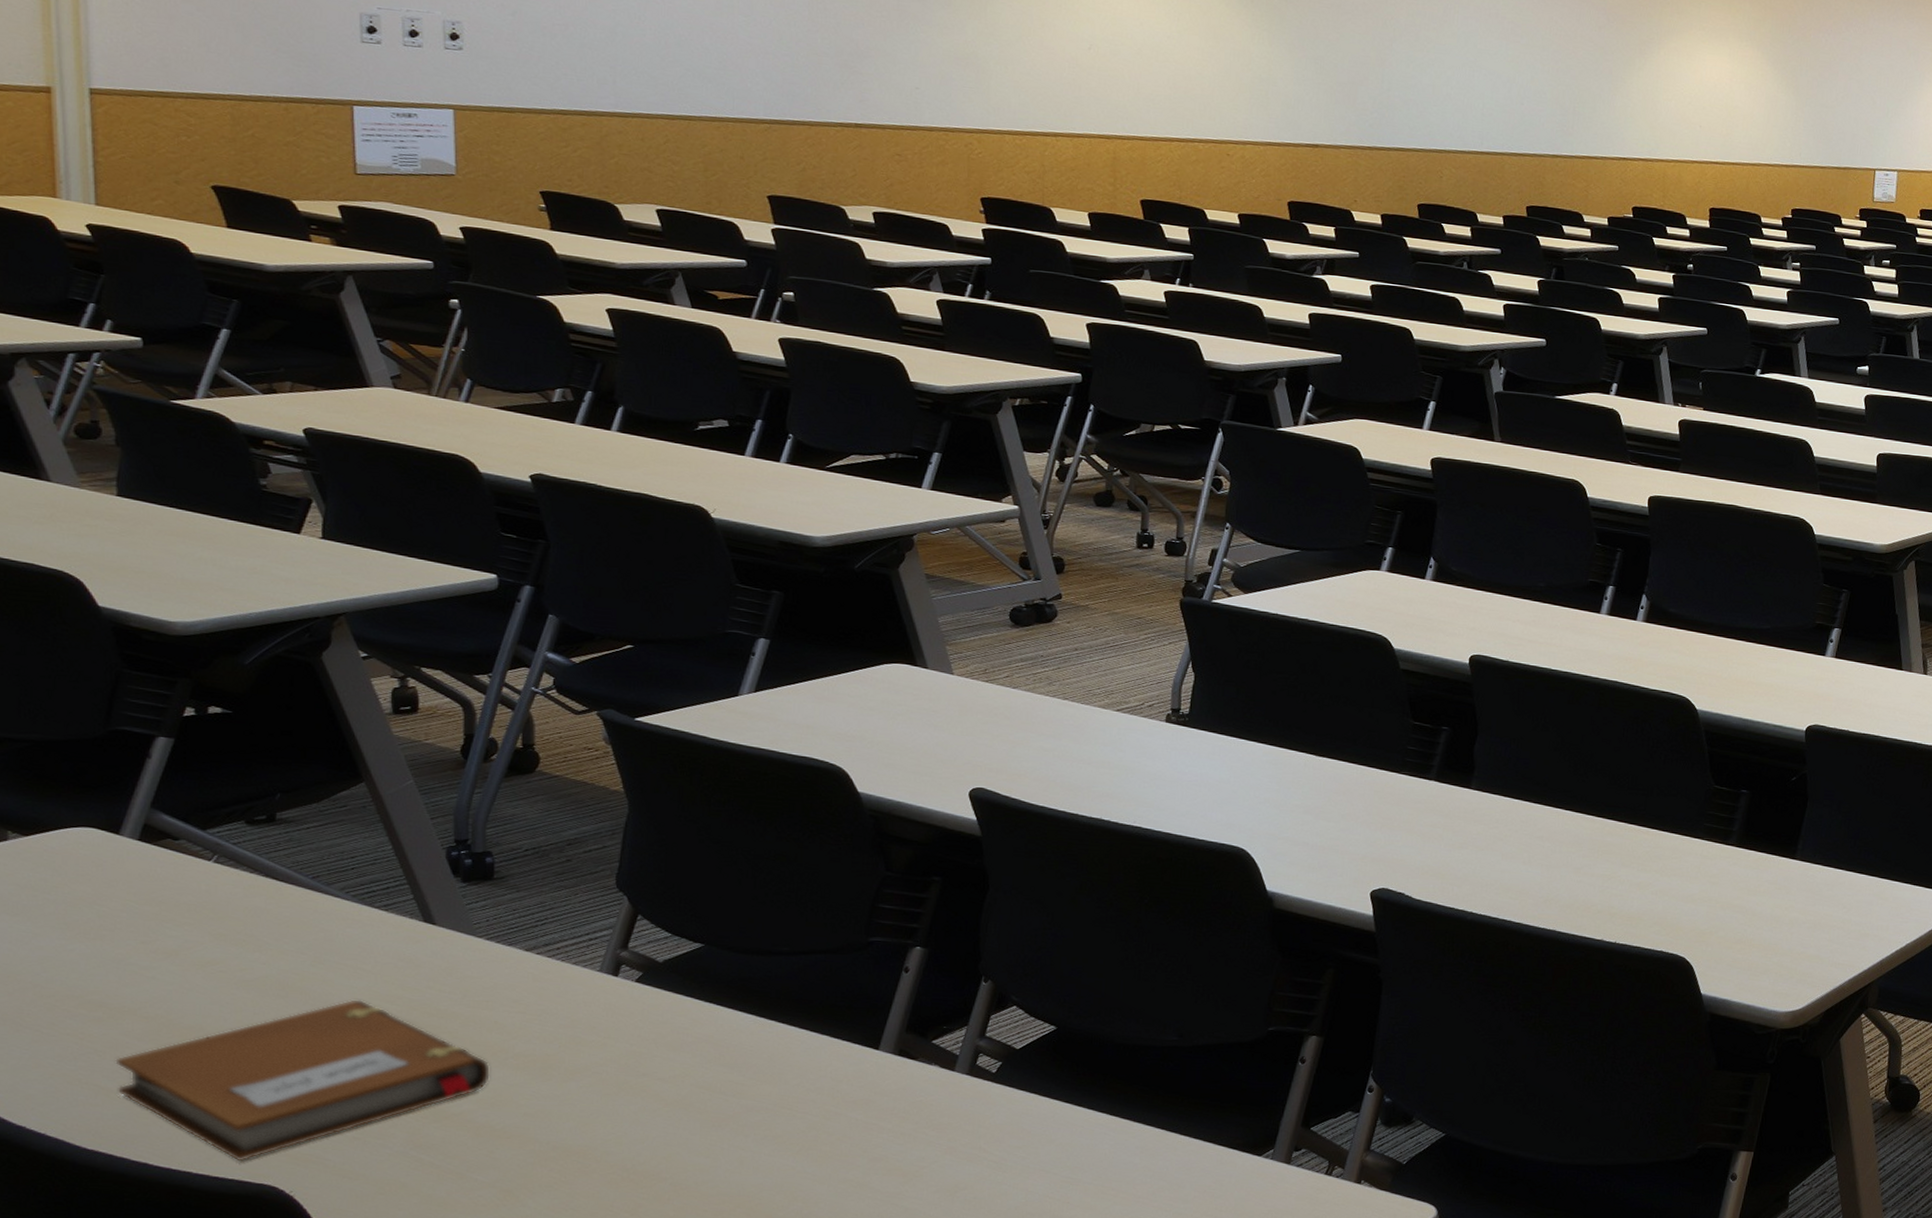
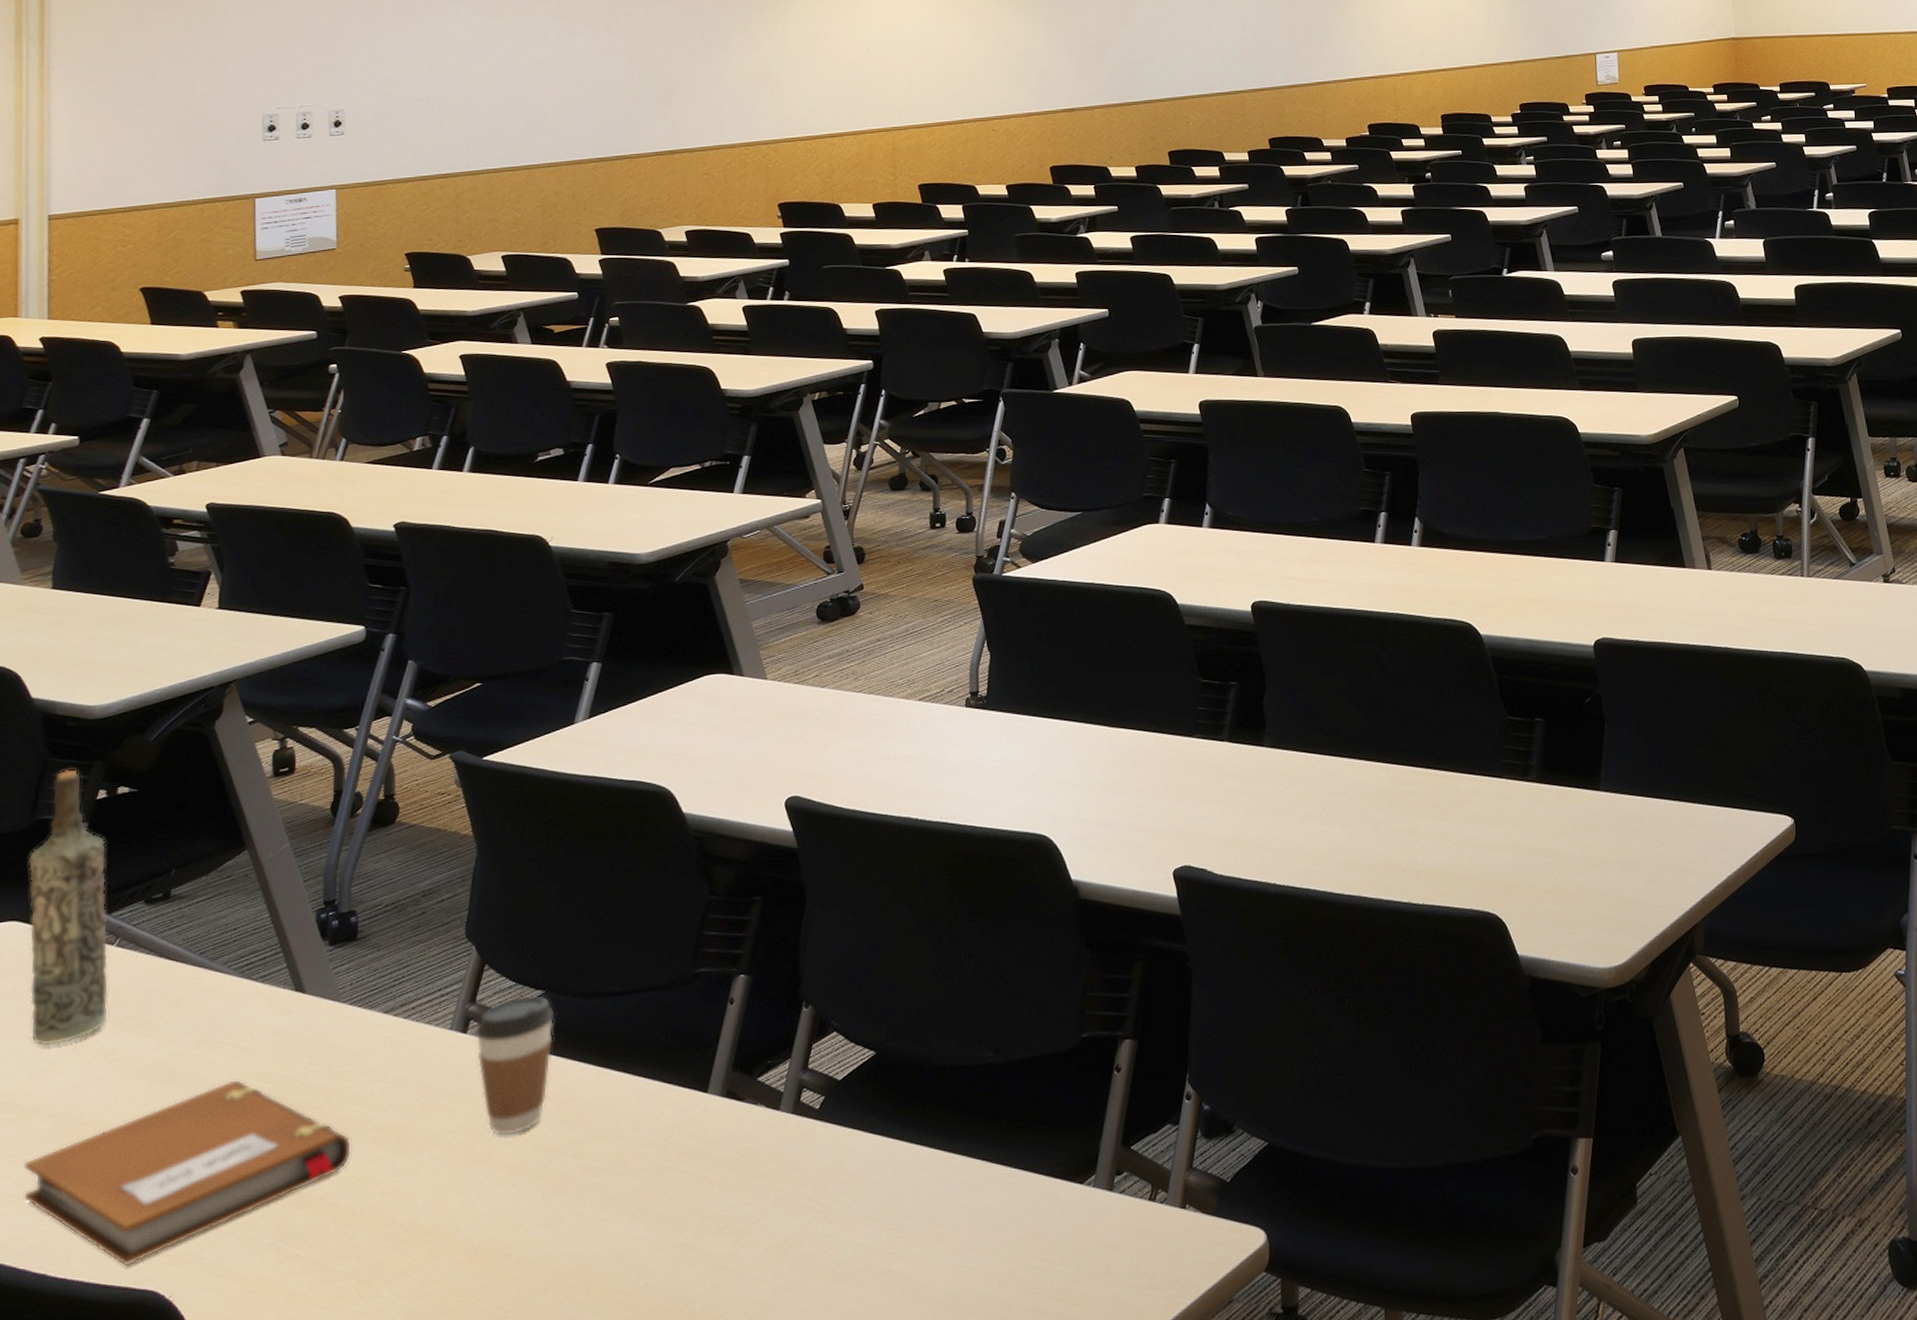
bottle: none [103,683,207,951] -> present [28,769,109,1046]
coffee cup: none [626,946,715,1073] -> present [474,994,555,1136]

